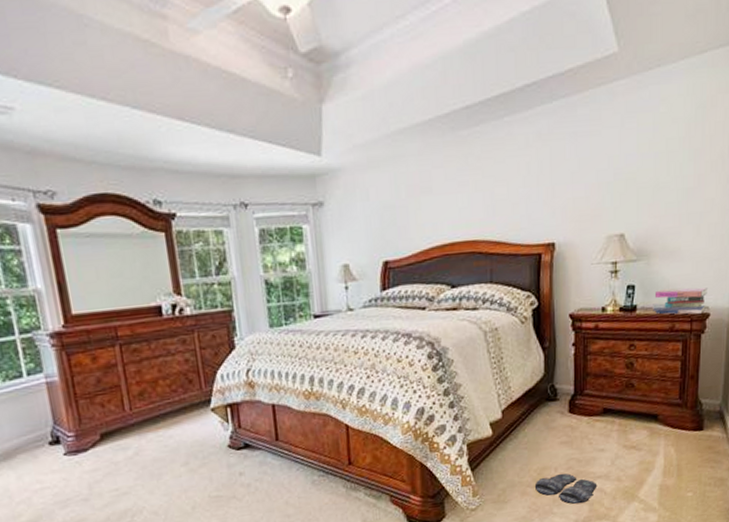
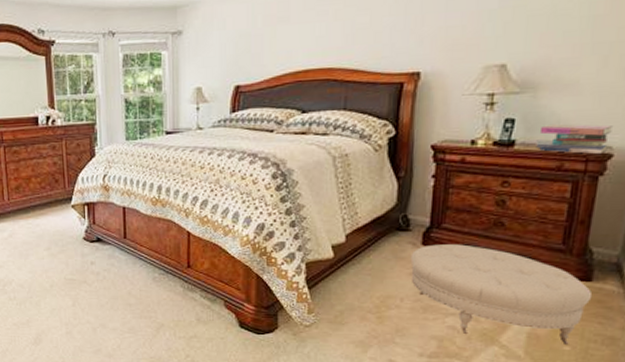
slippers: present [535,473,596,505] -> none [377,304,448,338]
ottoman: none [560,408,705,494] -> present [410,244,593,346]

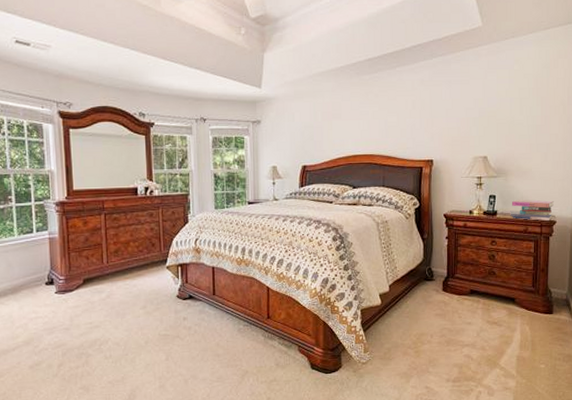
ottoman: present [410,244,593,346] -> none [435,289,554,364]

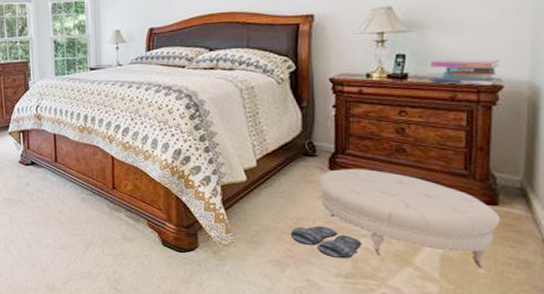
slippers: none [415,339,465,367] -> present [291,226,361,259]
ottoman: none [435,289,554,364] -> present [319,169,501,269]

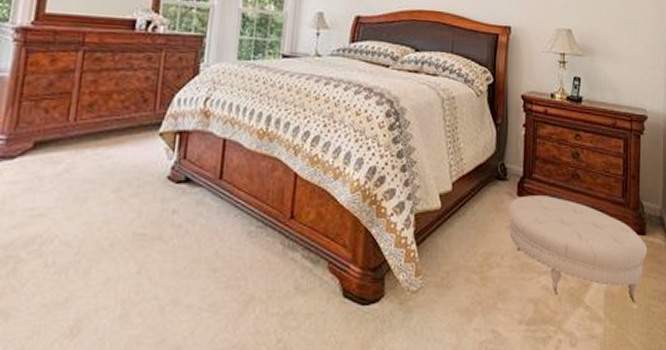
slippers: present [291,226,361,259] -> none [480,262,542,302]
books: present [428,58,499,86] -> none [597,85,644,115]

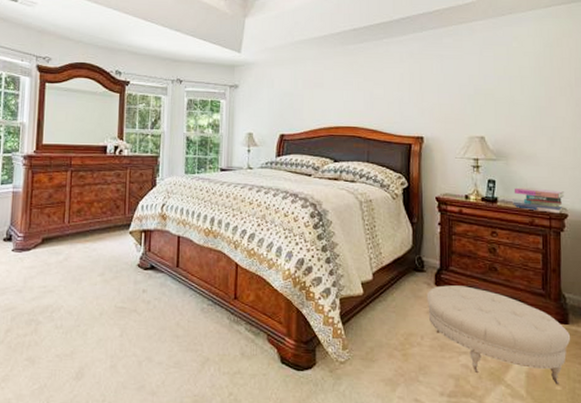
books: none [597,85,644,115] -> present [512,186,564,213]

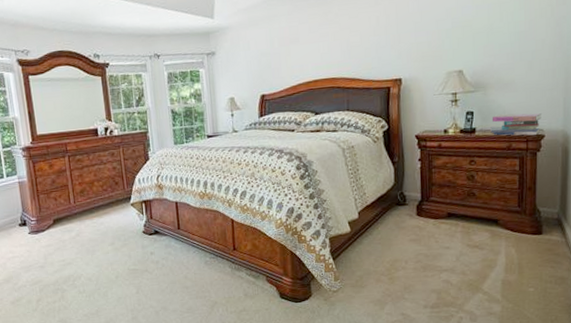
ottoman: present [426,285,571,386] -> none [409,213,544,288]

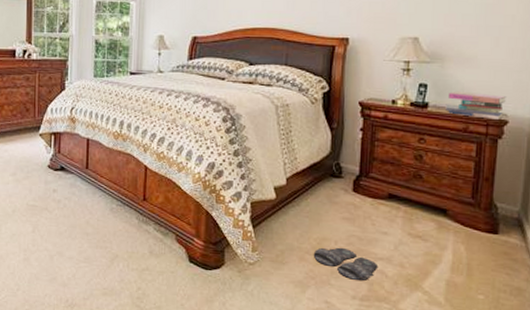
slippers: none [388,265,443,293] -> present [314,247,377,282]

